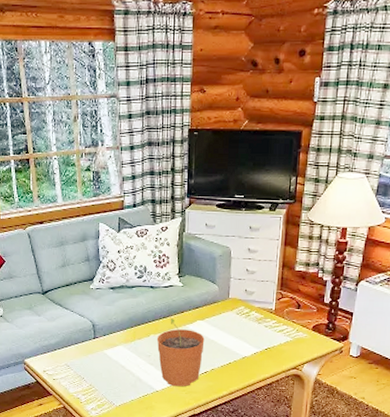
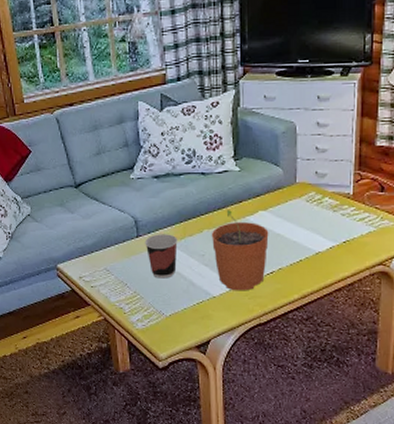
cup: none [100,336,128,374] -> present [145,234,178,279]

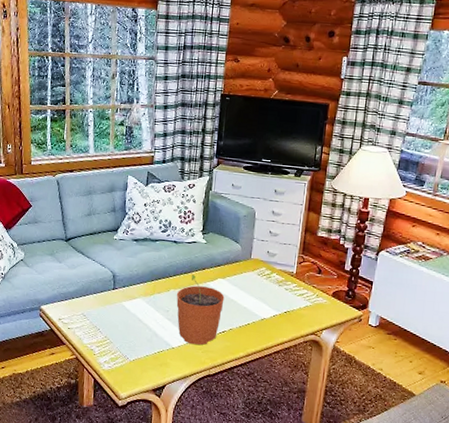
cup: present [145,234,178,279] -> none [119,288,148,328]

